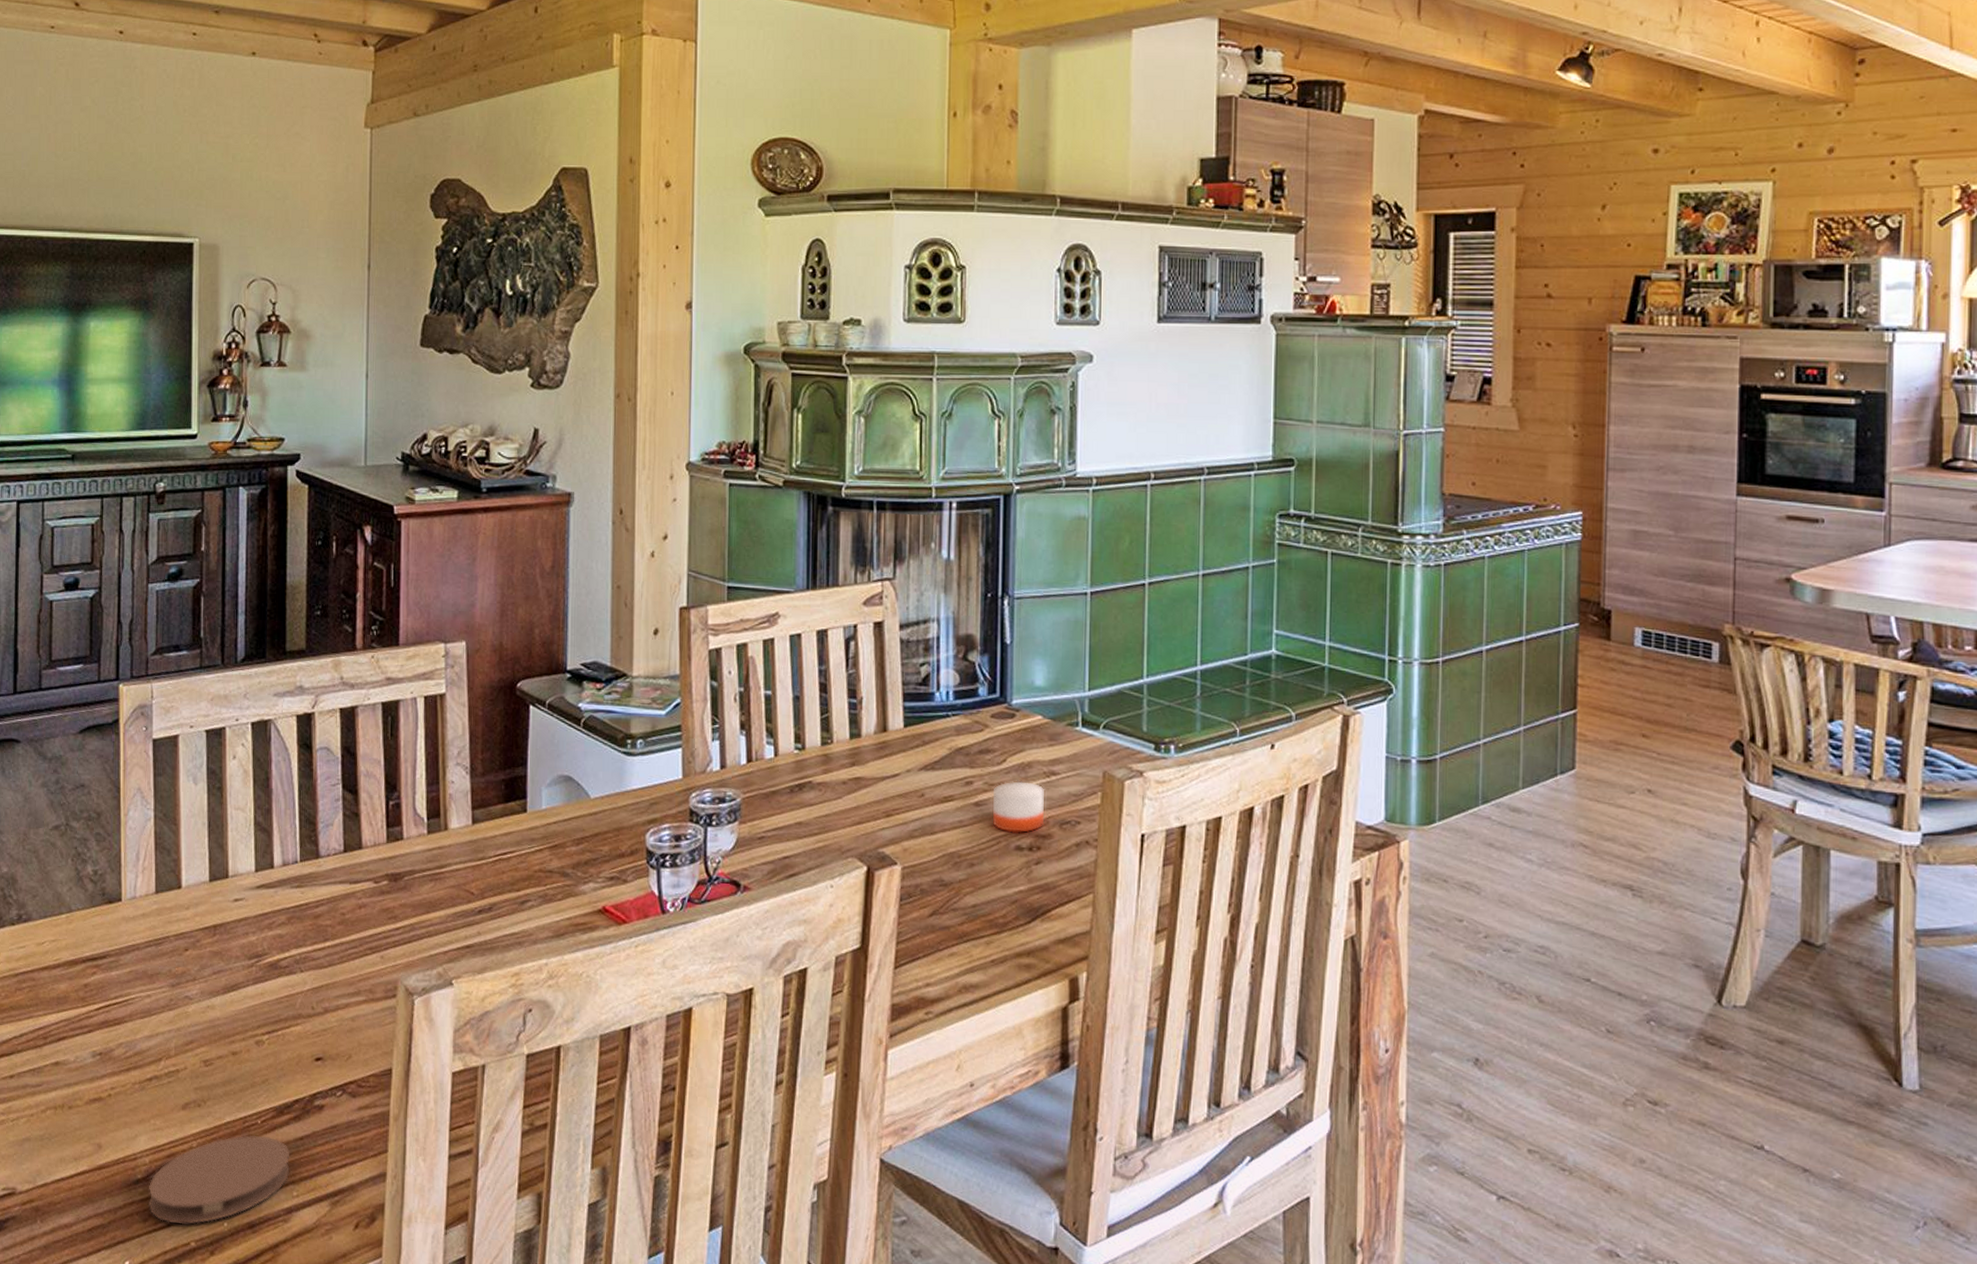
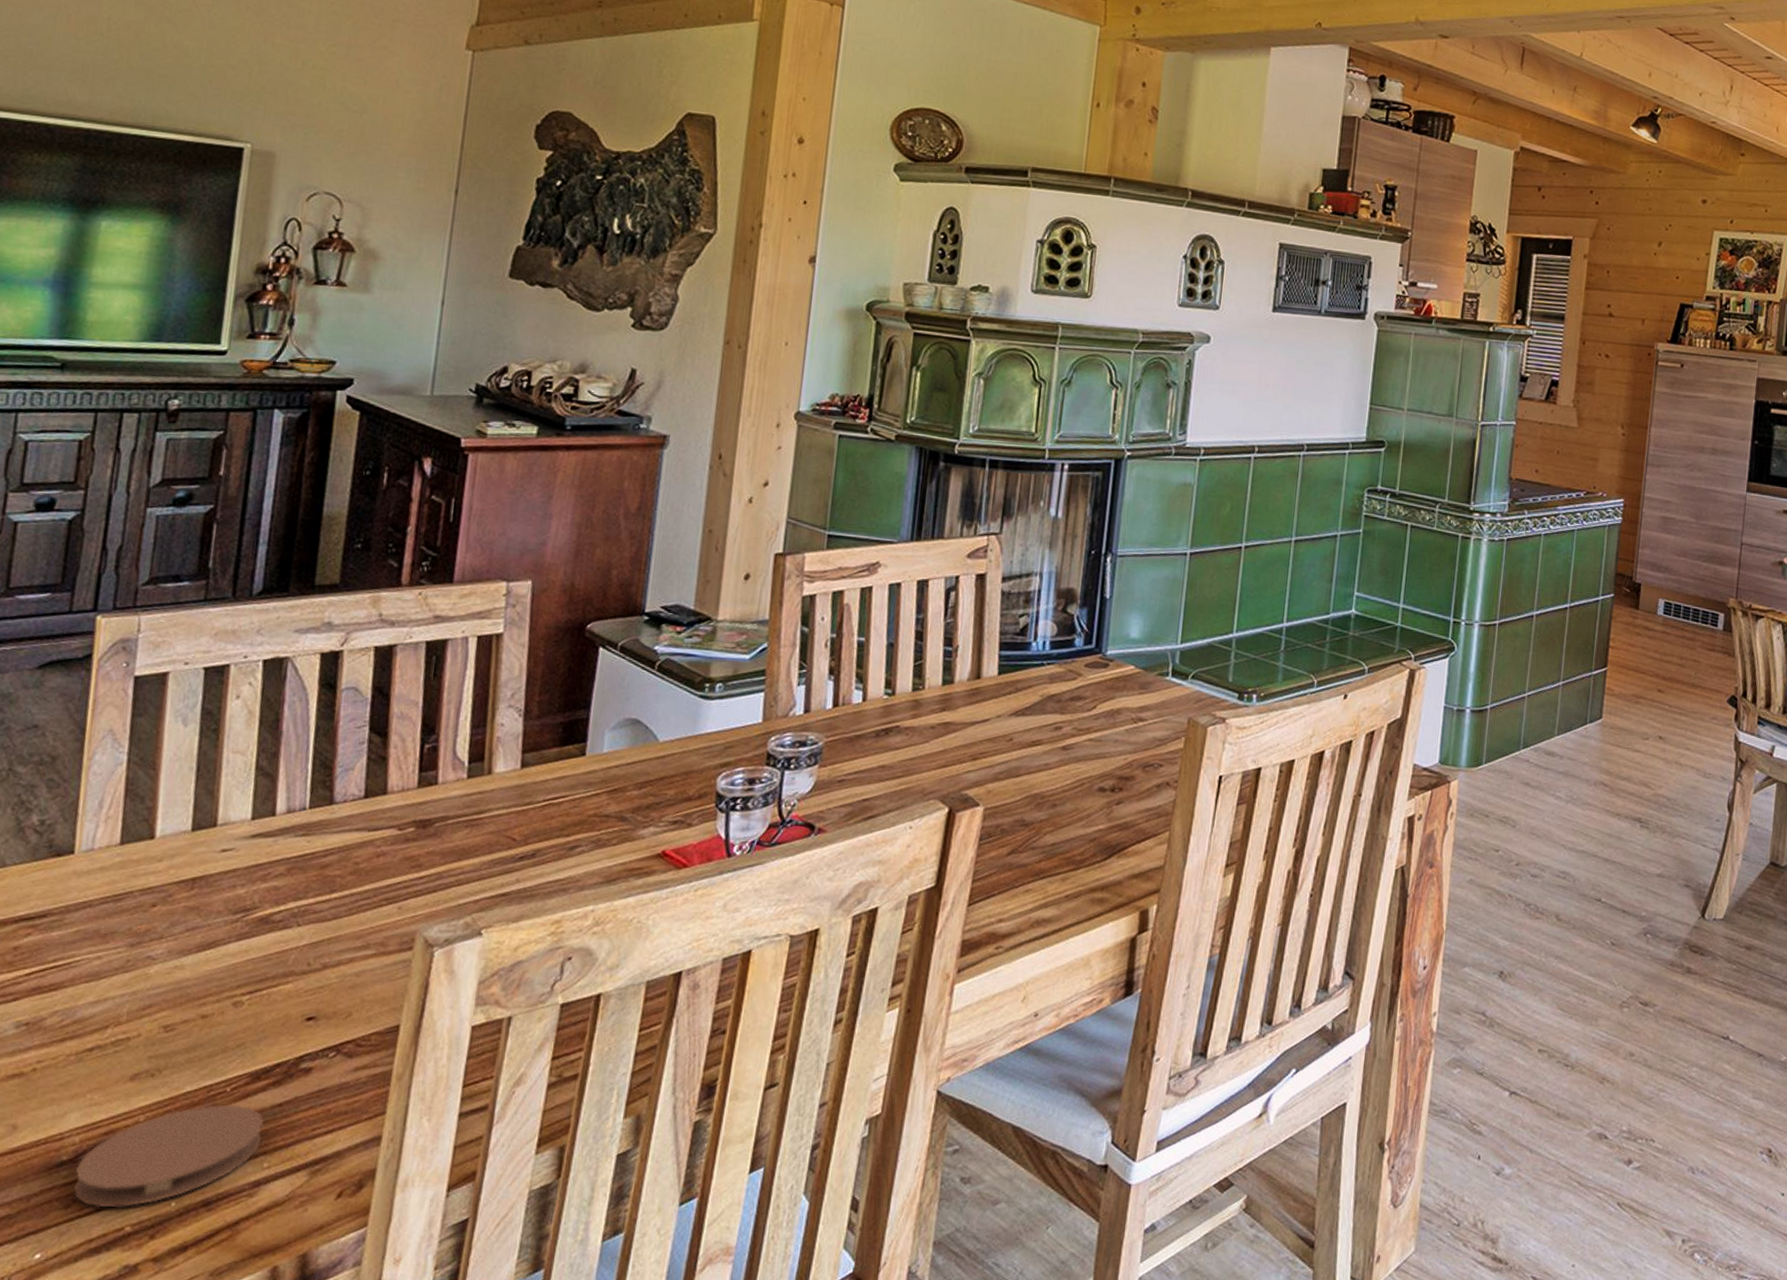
candle: present [993,780,1045,833] -> none [1078,725,1132,776]

